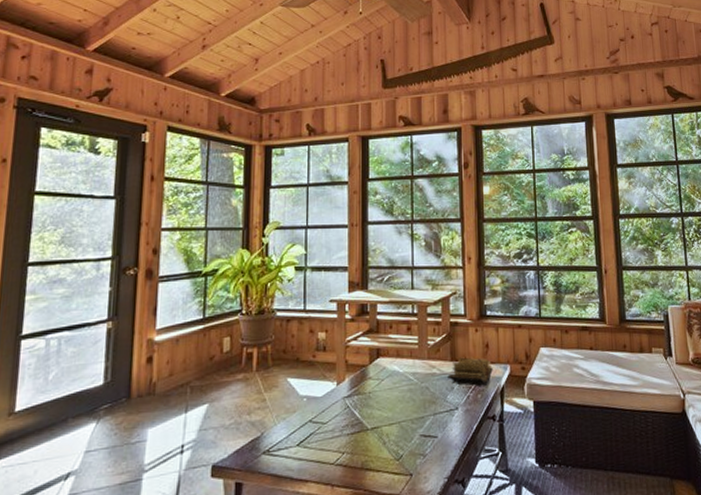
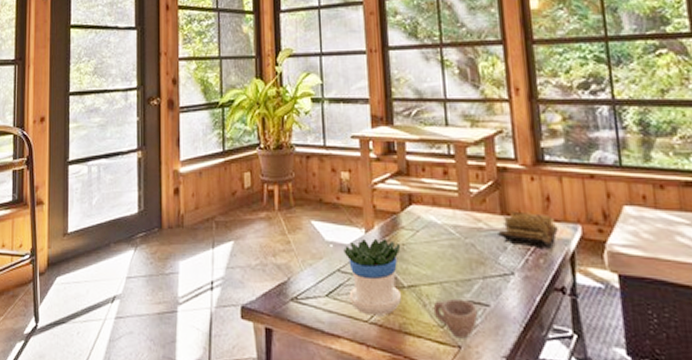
flowerpot: none [316,389,367,458] -> present [343,238,402,316]
cup: none [391,434,428,468] -> present [433,298,478,339]

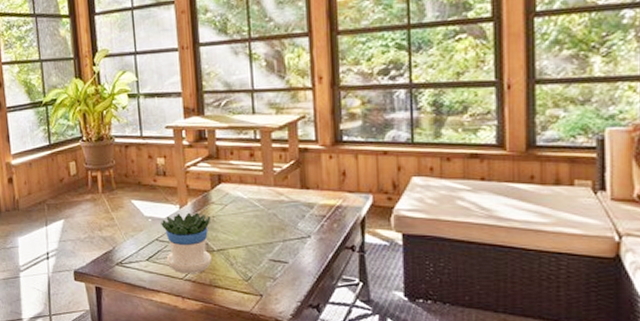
cup: present [433,298,478,339] -> none [239,258,278,289]
book: present [498,211,558,250] -> none [297,185,352,217]

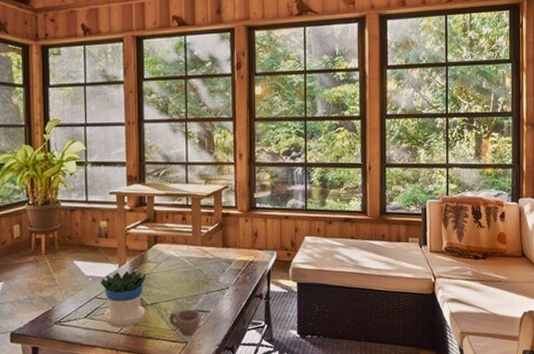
cup: none [239,258,278,289] -> present [169,309,201,337]

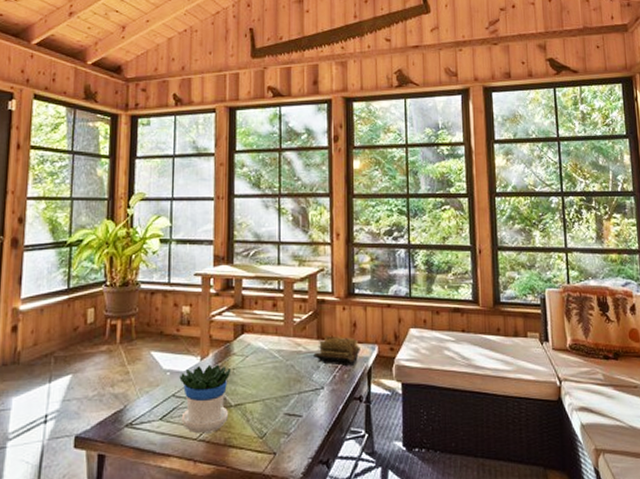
cup: present [169,309,201,337] -> none [255,412,292,447]
book: none [219,244,261,270] -> present [313,336,360,367]

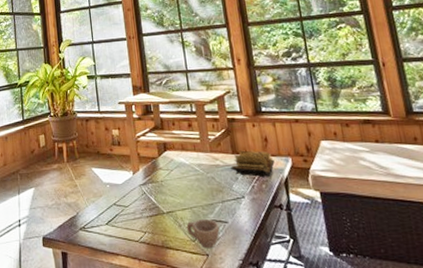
flowerpot: present [179,364,231,434] -> none [117,178,163,237]
cup: none [255,412,292,447] -> present [186,218,220,249]

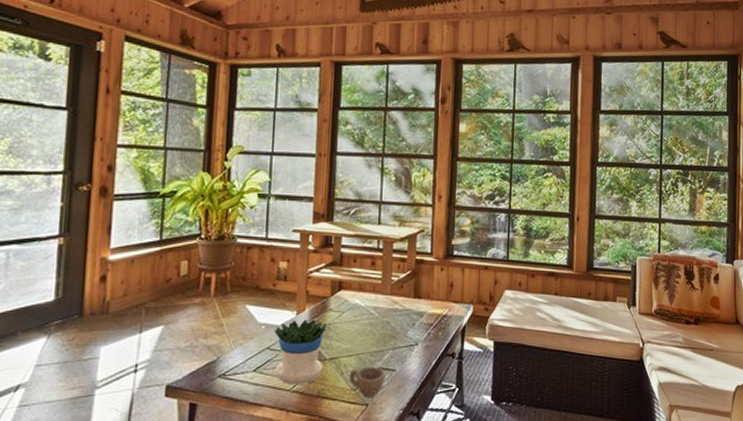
flowerpot: none [117,178,163,237] -> present [274,319,327,385]
book: present [231,150,275,178] -> none [409,295,456,325]

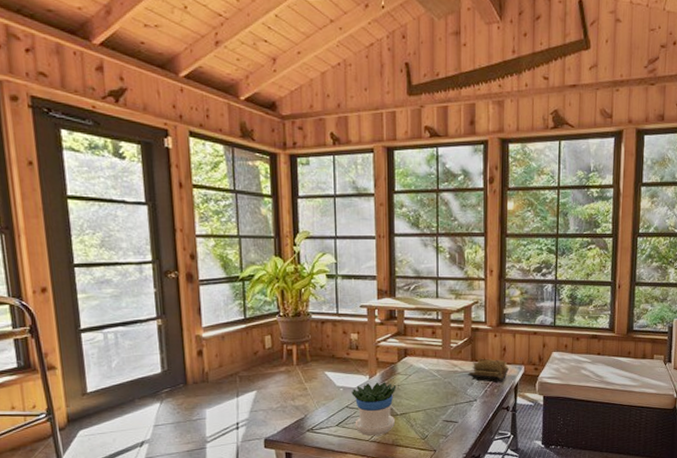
cup: present [349,366,386,398] -> none [418,419,449,446]
book: none [409,295,456,325] -> present [468,358,509,384]

